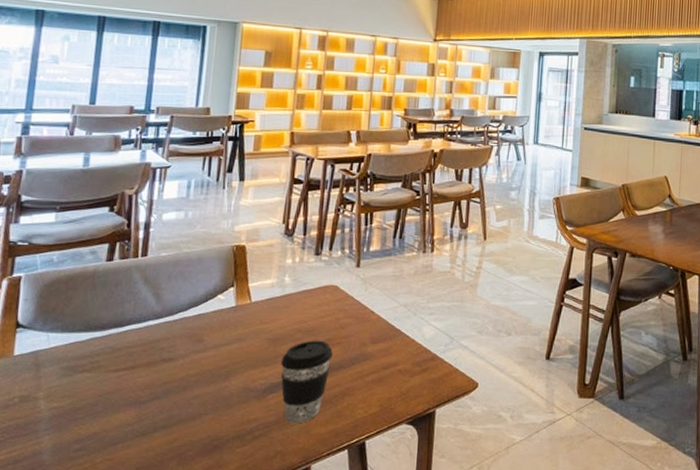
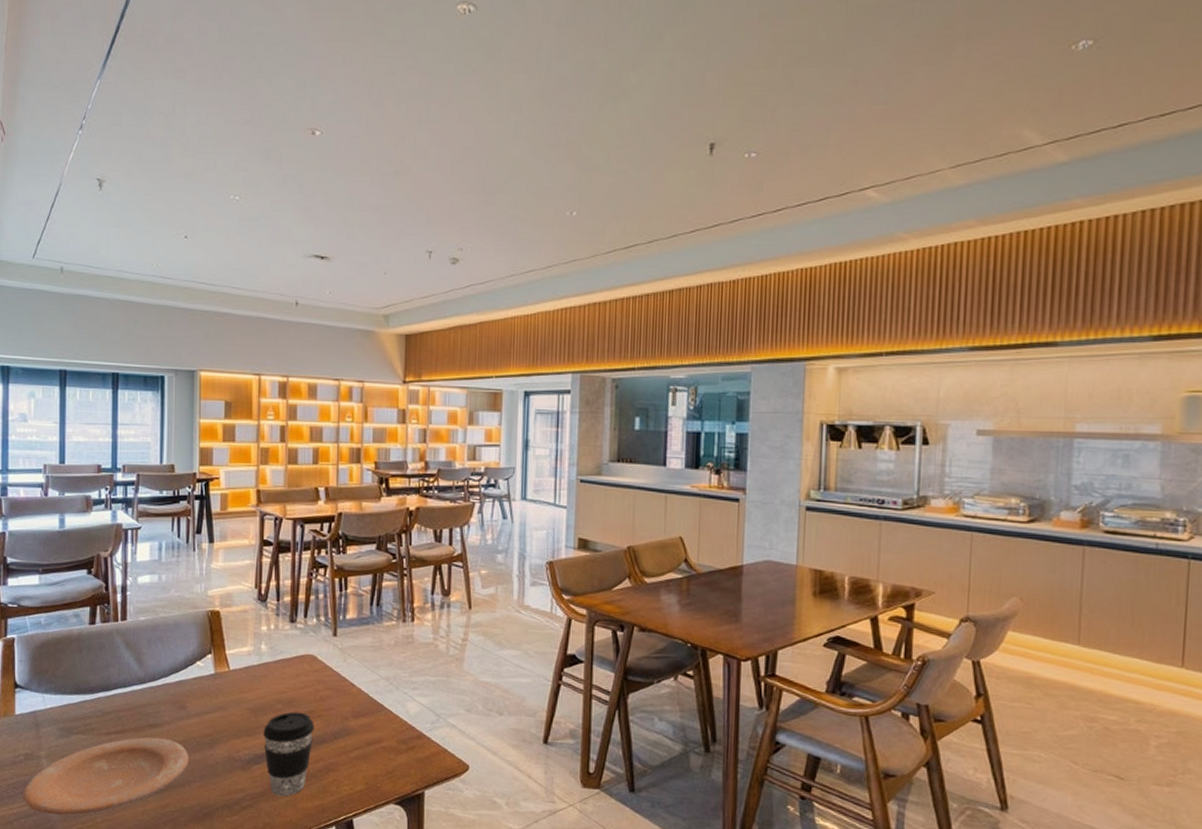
plate: none [13,371,202,459] -> present [23,737,188,816]

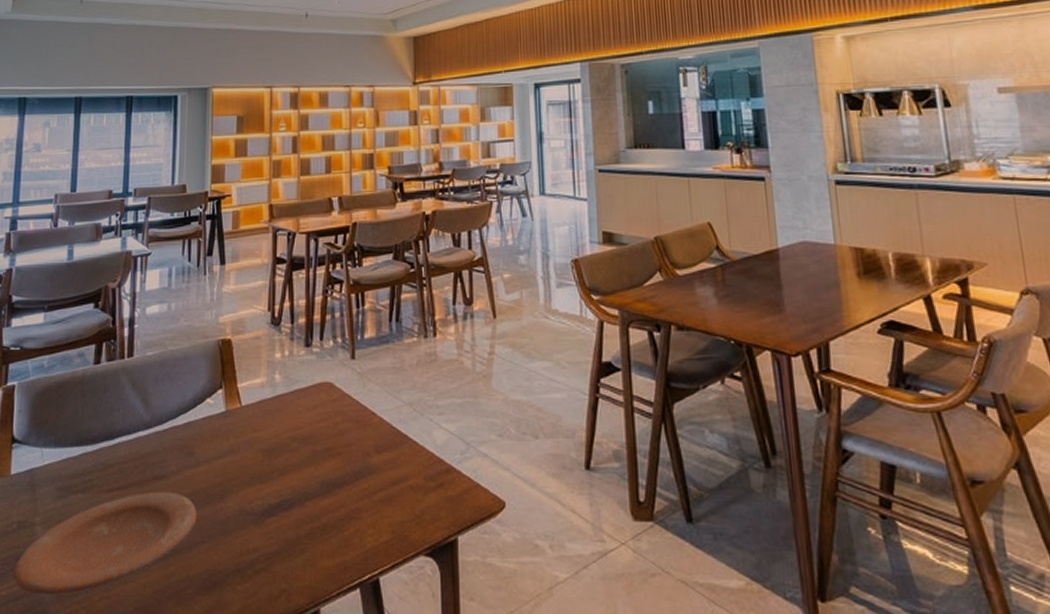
coffee cup: present [263,711,315,797] -> none [278,450,334,555]

